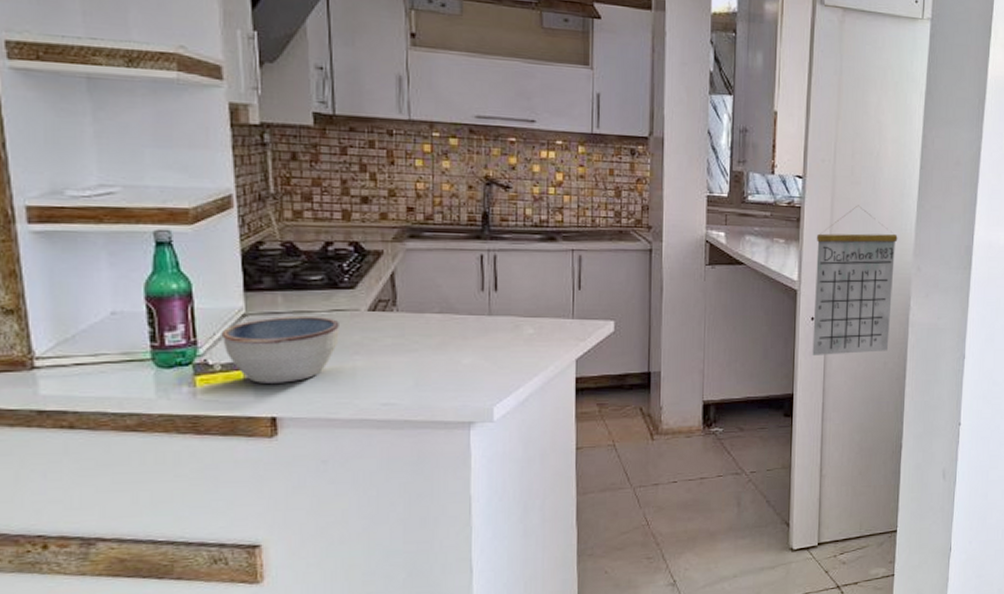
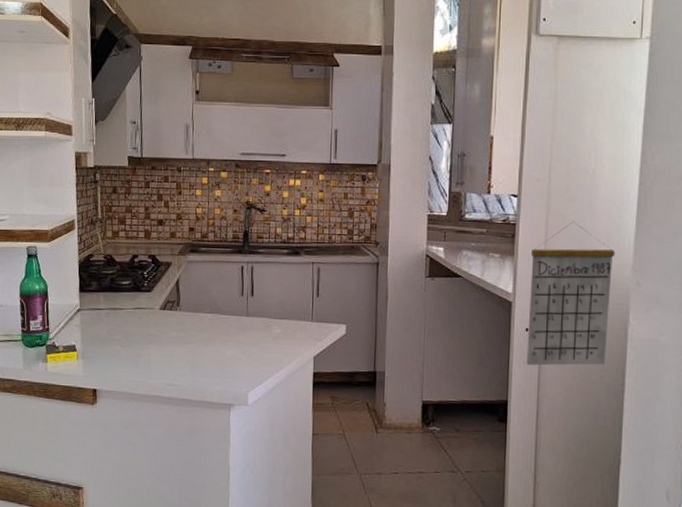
bowl: present [221,315,339,383] -> none [64,312,140,363]

